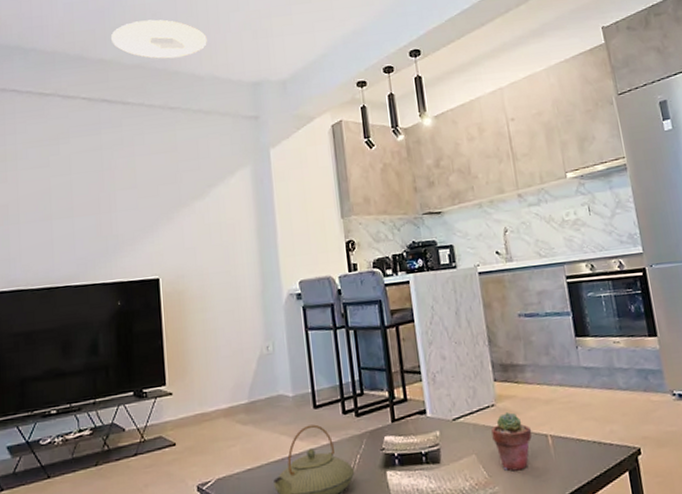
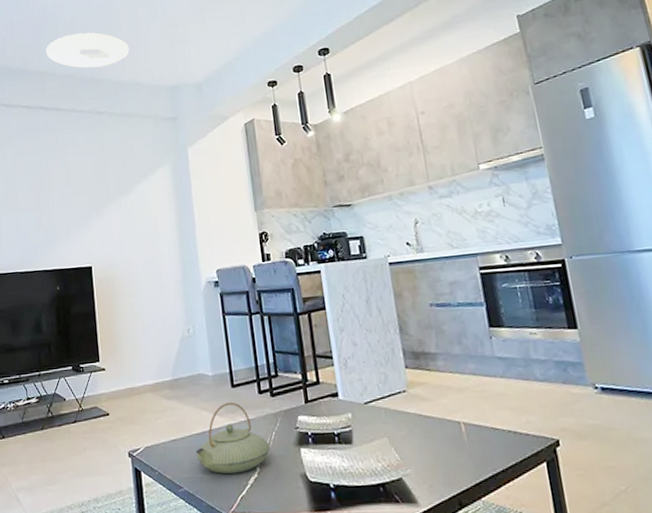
potted succulent: present [491,411,532,471] -> none [403,397,444,455]

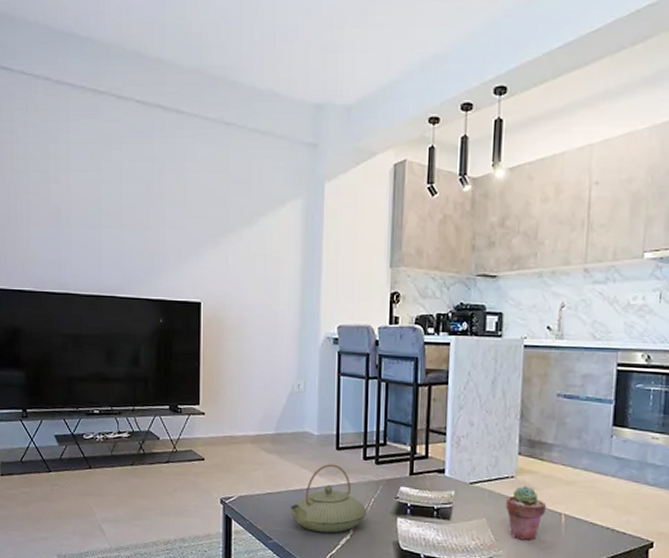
ceiling light: present [46,32,129,69] -> none [170,17,271,66]
potted succulent: none [403,397,444,455] -> present [506,485,547,541]

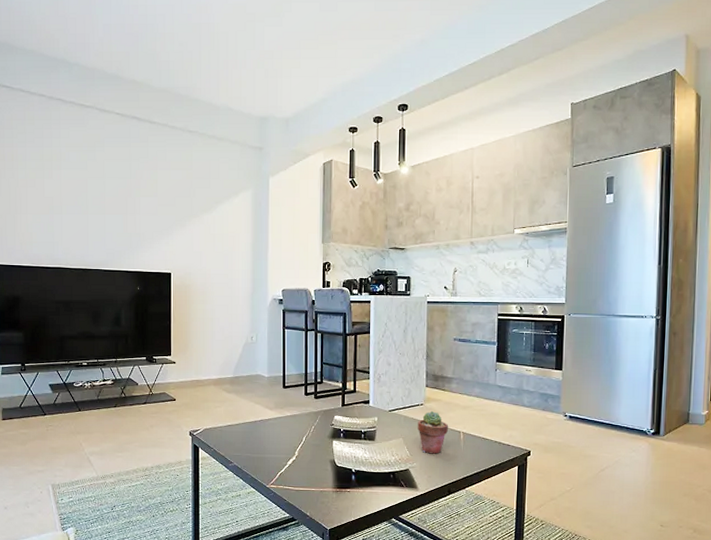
teapot: present [290,464,368,533] -> none [247,400,309,455]

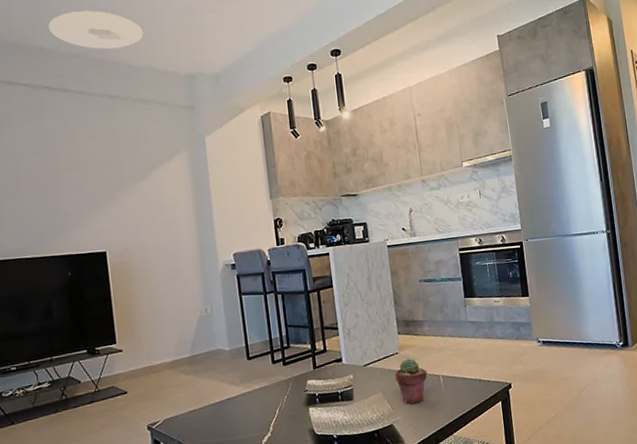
ceiling light: none [143,49,225,87] -> present [49,10,143,50]

